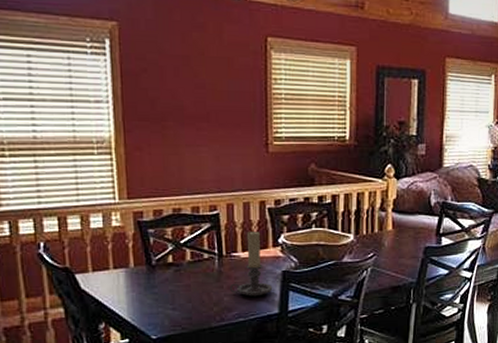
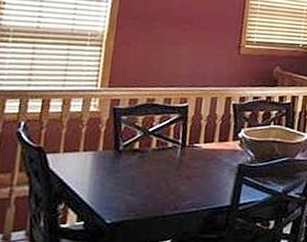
candle holder: present [229,230,273,297] -> none [187,123,228,188]

